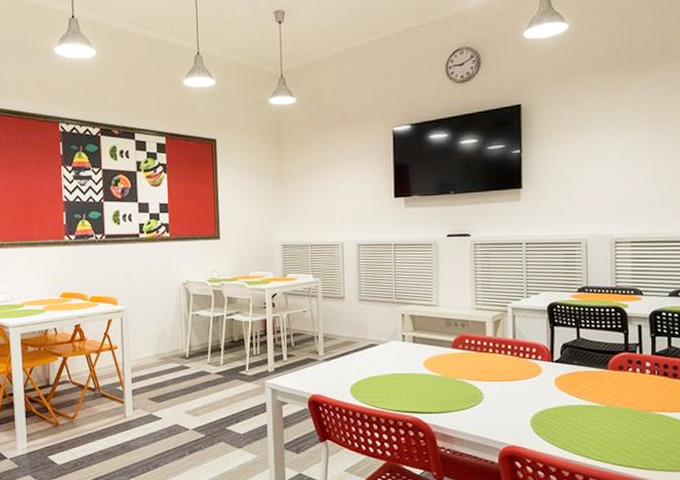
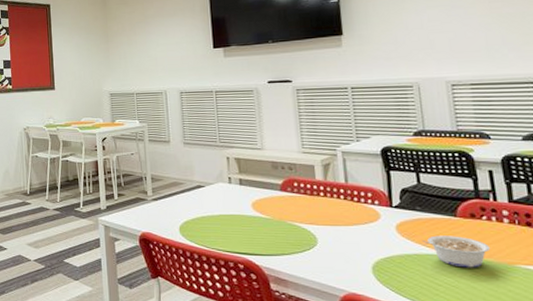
legume: none [577,387,633,417] -> present [423,235,491,268]

